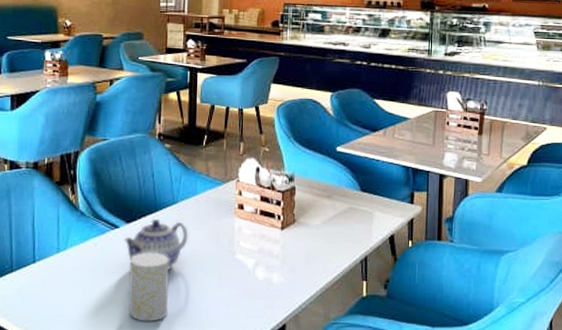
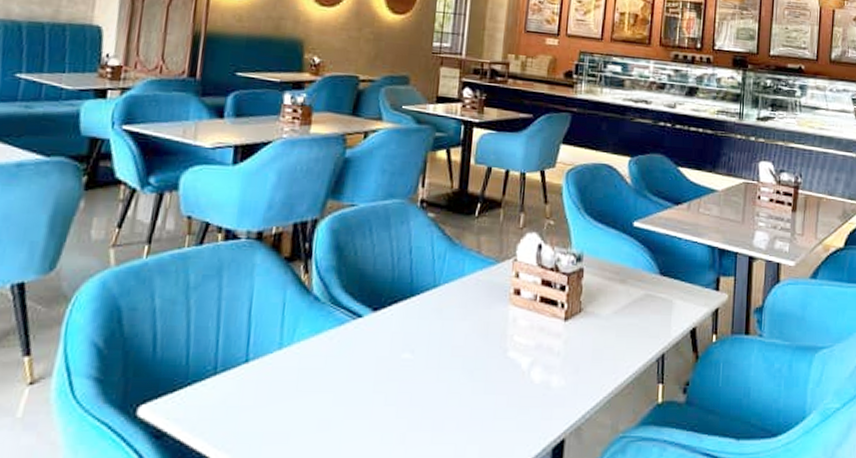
teapot: present [124,219,188,270] -> none [368,307,451,371]
cup: present [129,252,169,322] -> none [368,348,425,439]

